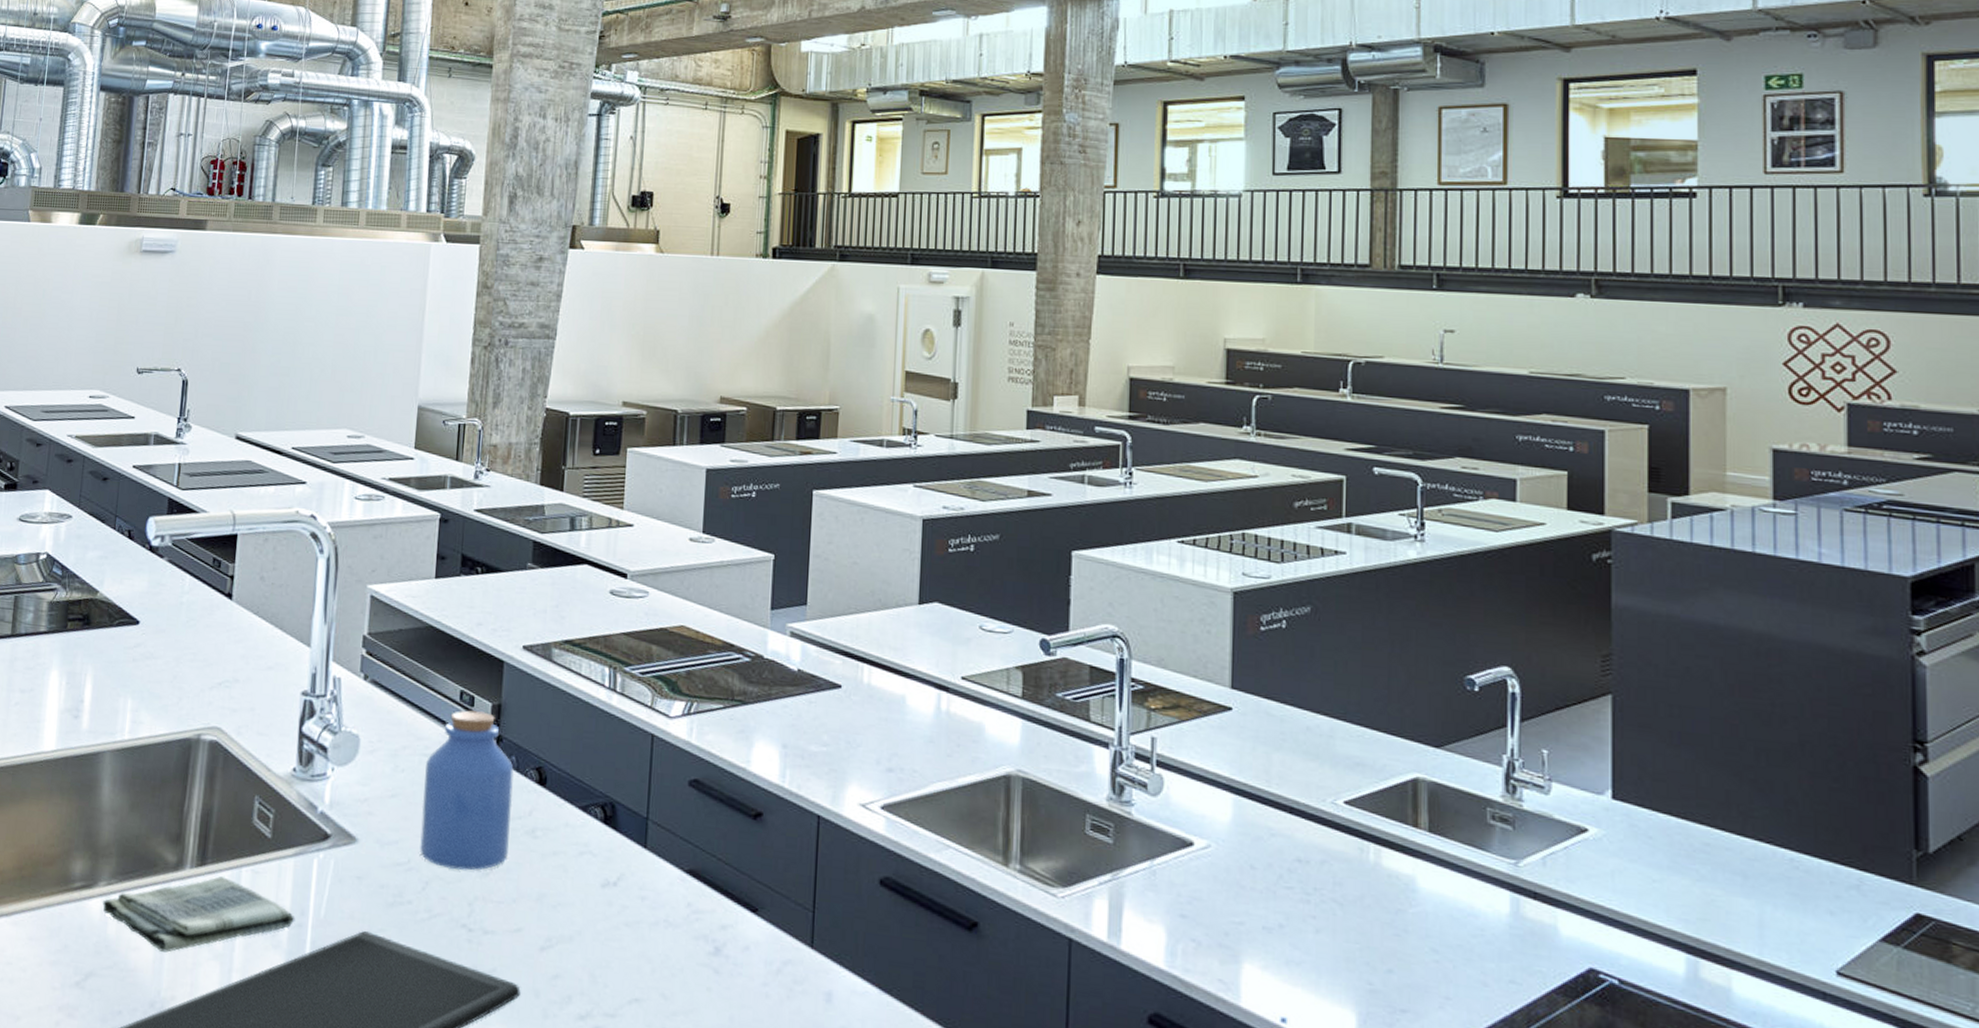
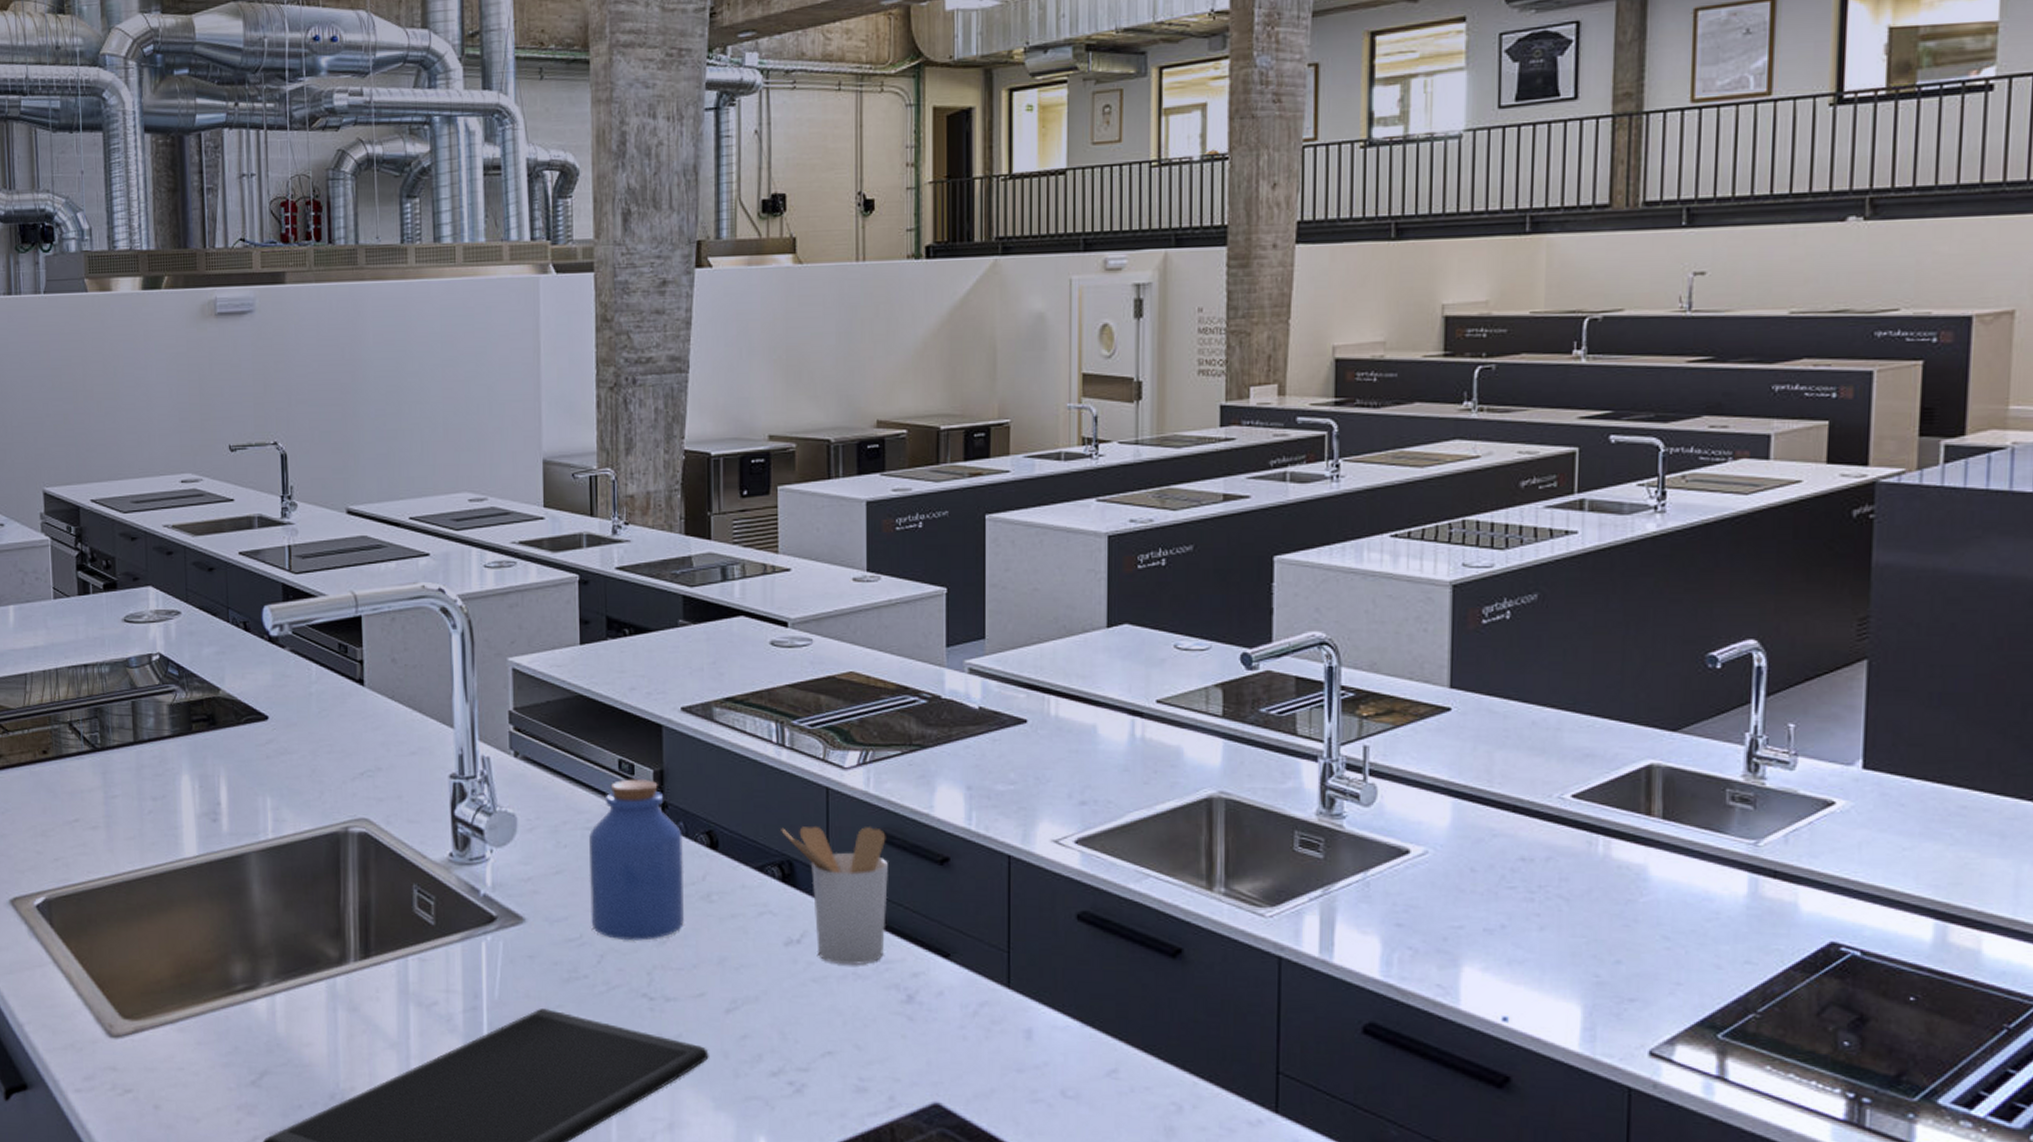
dish towel: present [102,876,295,953] -> none [267,967,469,1046]
utensil holder: none [606,770,705,913] -> present [781,825,888,965]

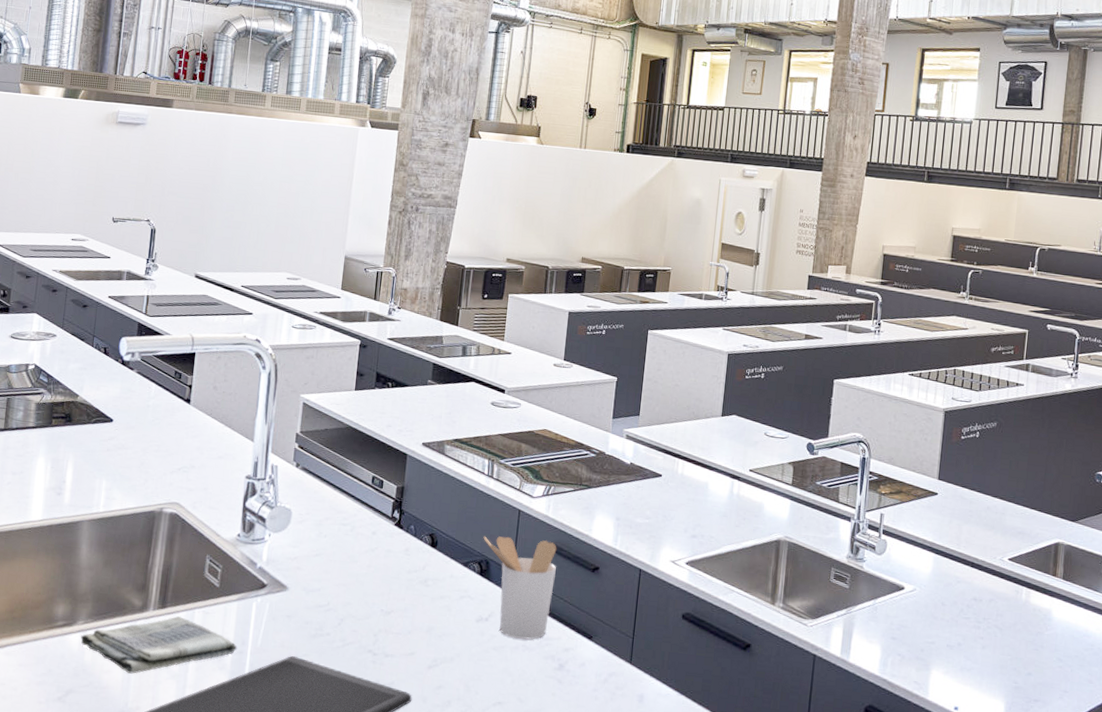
dish towel: none [267,967,469,1046] -> present [80,616,238,674]
jar: present [588,779,684,941] -> none [337,491,412,610]

